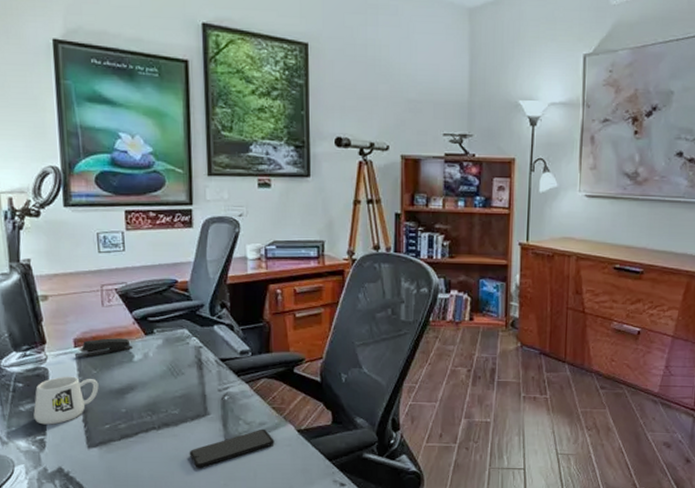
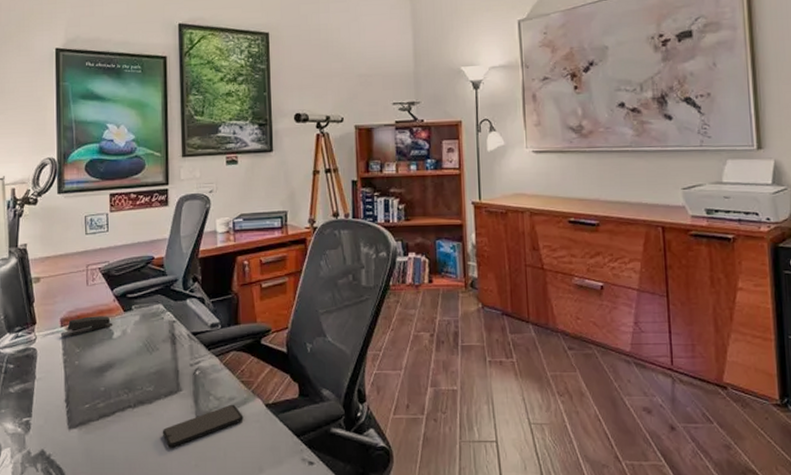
mug: present [33,376,99,425] -> none [21,356,81,406]

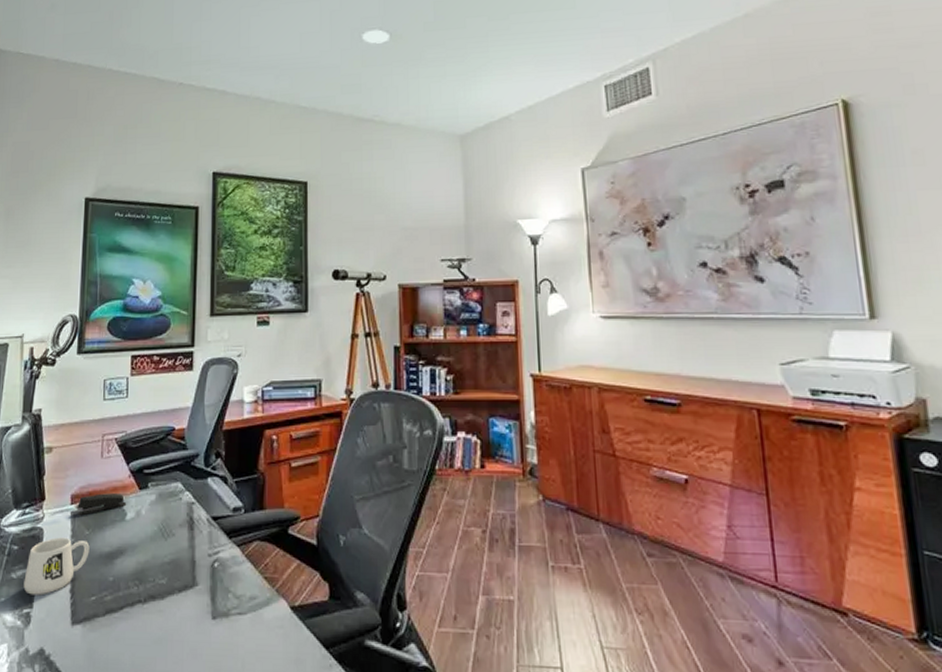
mug: none [21,356,81,406] -> present [23,537,90,596]
smartphone: present [162,404,244,448] -> none [173,604,265,654]

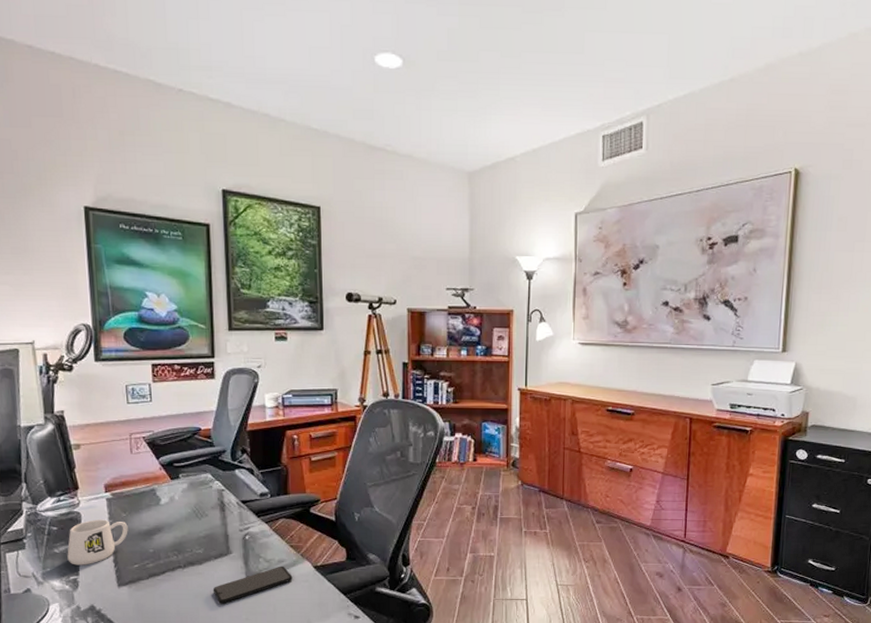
stapler: present [77,493,126,516] -> none [112,483,159,502]
smartphone: none [173,604,265,654] -> present [212,566,293,604]

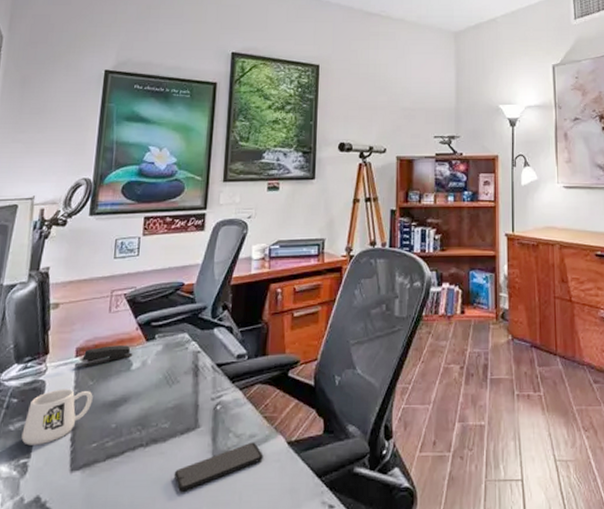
stapler: none [112,483,159,502] -> present [81,345,132,368]

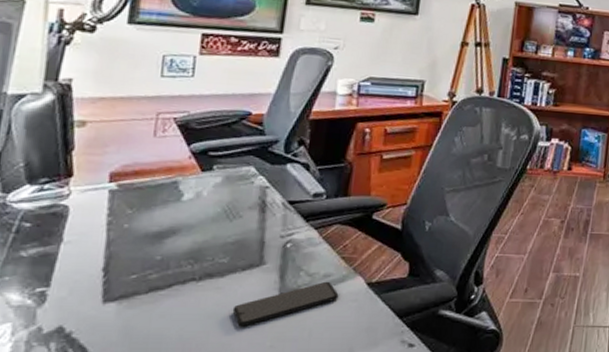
mug: present [21,389,93,446] -> none [37,215,132,274]
stapler: present [81,345,132,368] -> none [117,173,183,195]

